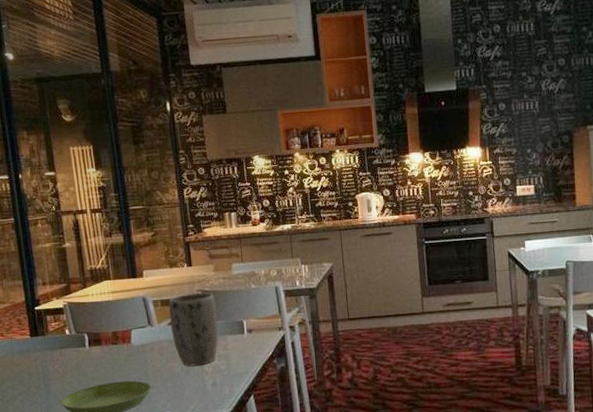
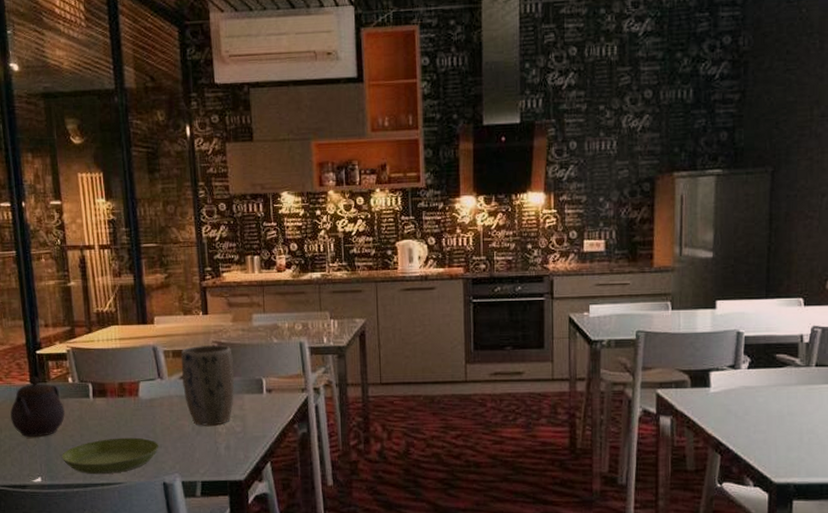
teapot: none [12,331,63,386] -> present [10,377,65,437]

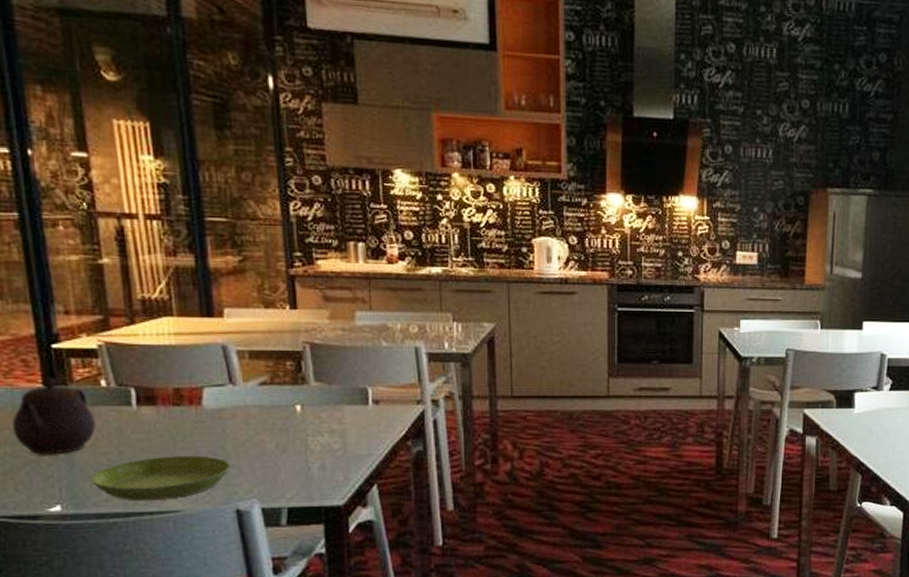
plant pot: present [180,345,235,426] -> none [260,346,332,442]

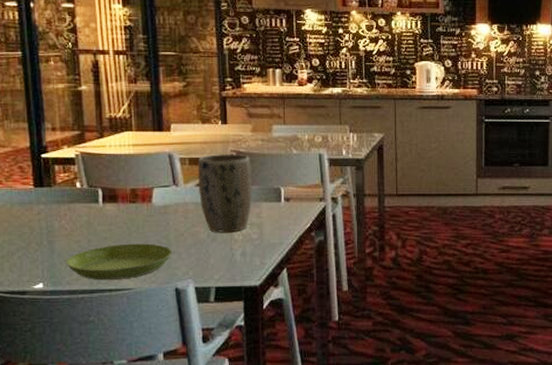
teapot: present [12,377,96,454] -> none [10,181,71,242]
plant pot: none [260,346,332,442] -> present [197,154,253,233]

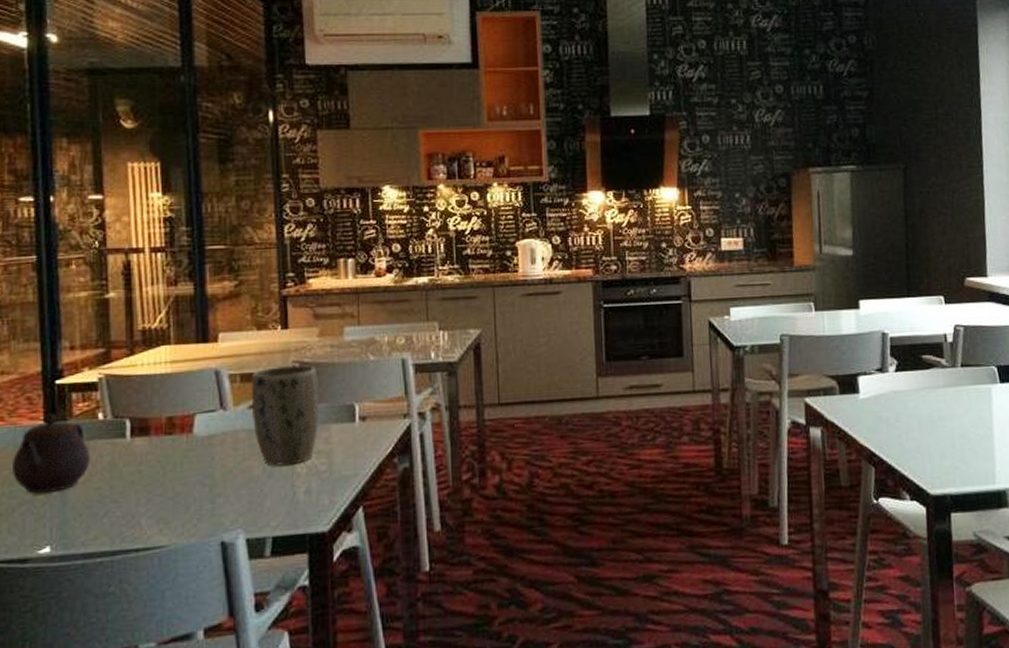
teapot: none [10,181,71,242] -> present [12,414,90,493]
saucer: present [66,243,172,281] -> none [81,485,218,538]

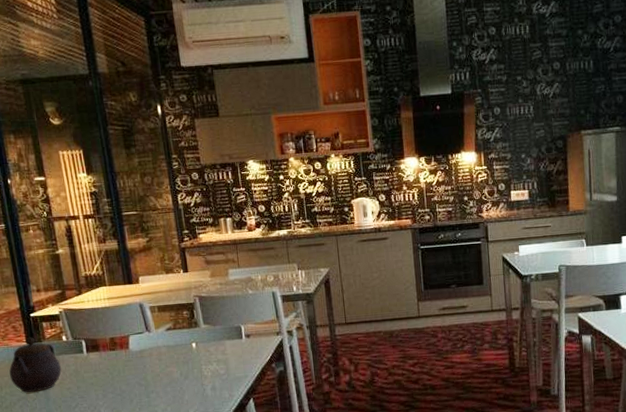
plant pot: present [251,365,320,466] -> none [165,298,217,371]

